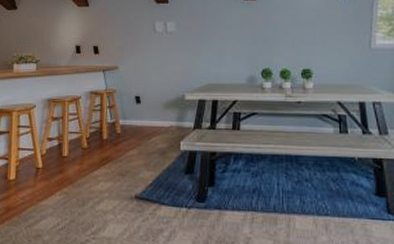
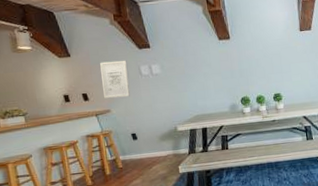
wall art: none [113,14,143,55] -> present [100,60,130,98]

